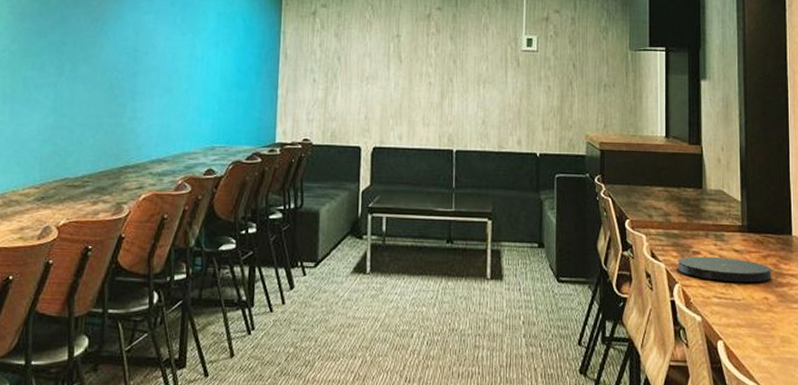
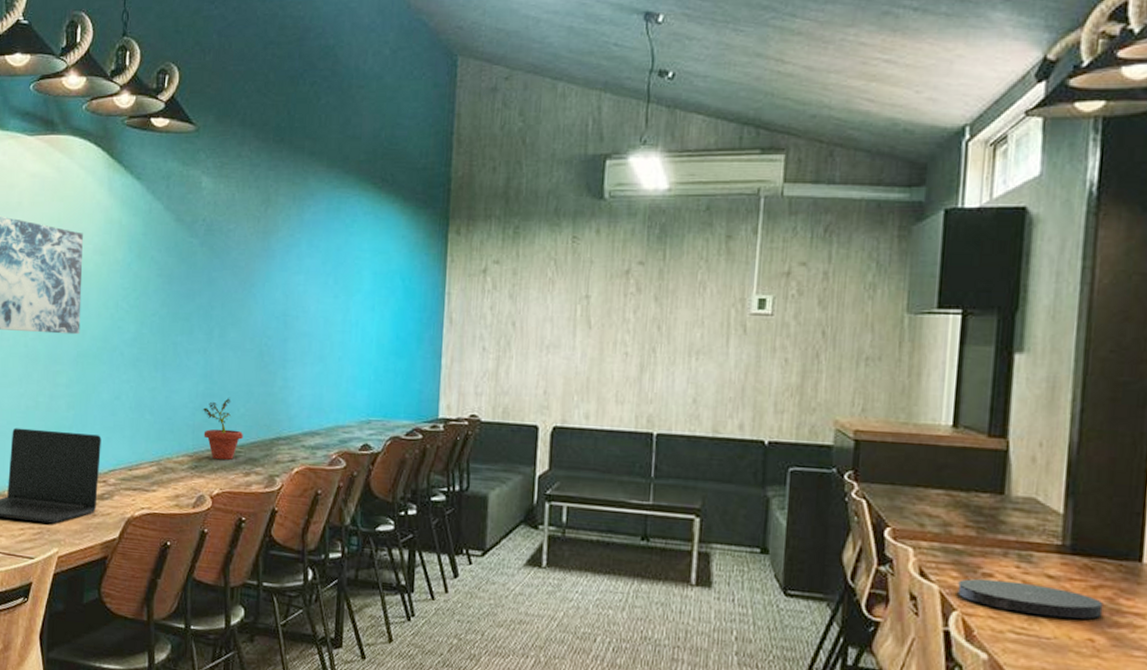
potted plant: none [50,128,92,189] -> present [202,397,243,460]

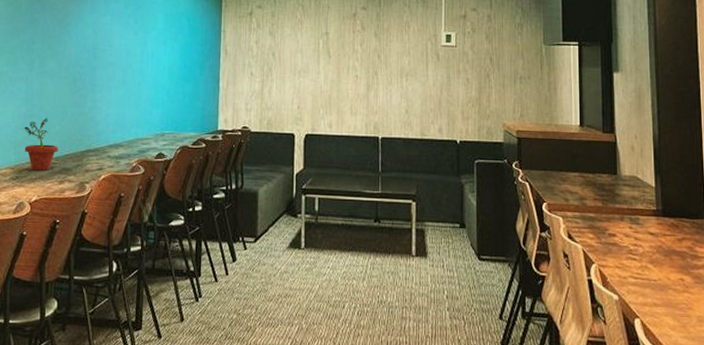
plate: present [958,578,1104,620] -> none [594,238,687,265]

